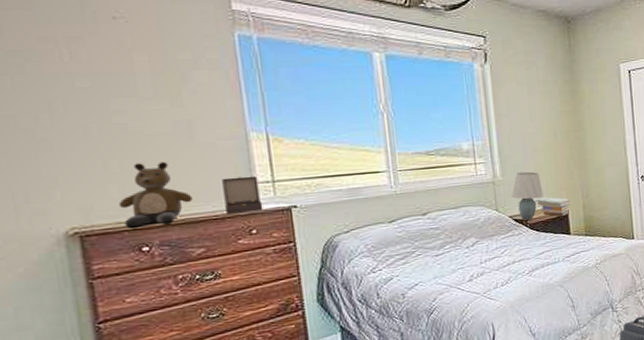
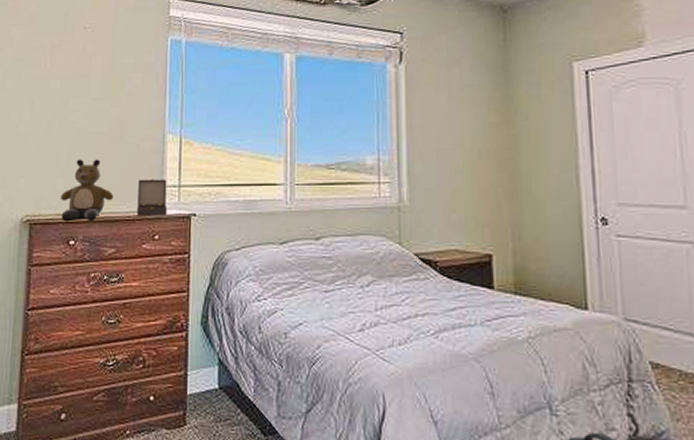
table lamp: present [511,171,543,220] -> none [418,198,460,261]
books: present [535,196,570,217] -> none [448,233,495,262]

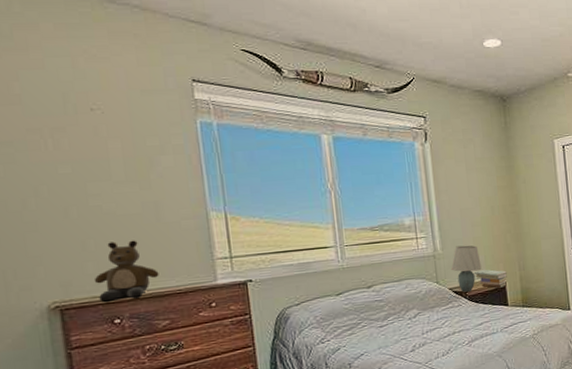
jewelry box: present [137,179,168,216] -> none [185,252,222,289]
table lamp: none [418,198,460,261] -> present [450,245,482,292]
books: none [448,233,495,262] -> present [473,269,507,289]

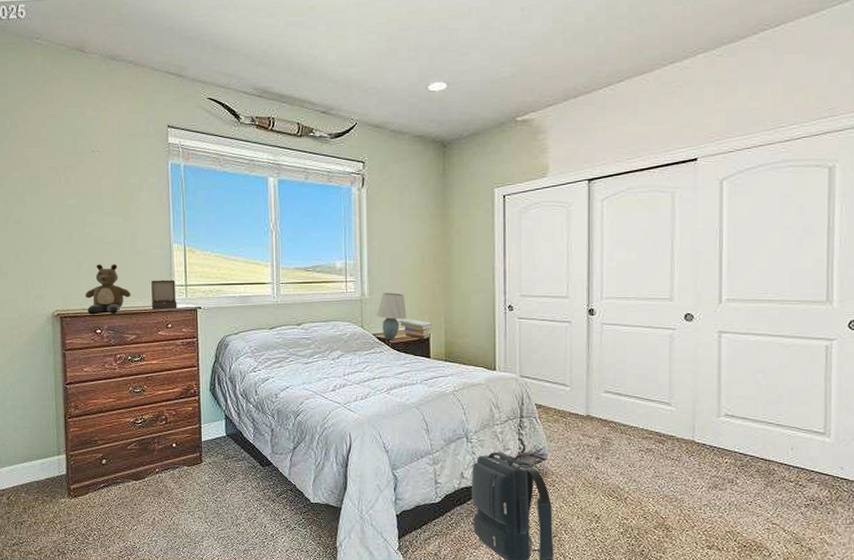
jewelry box: none [185,252,222,289] -> present [151,280,177,310]

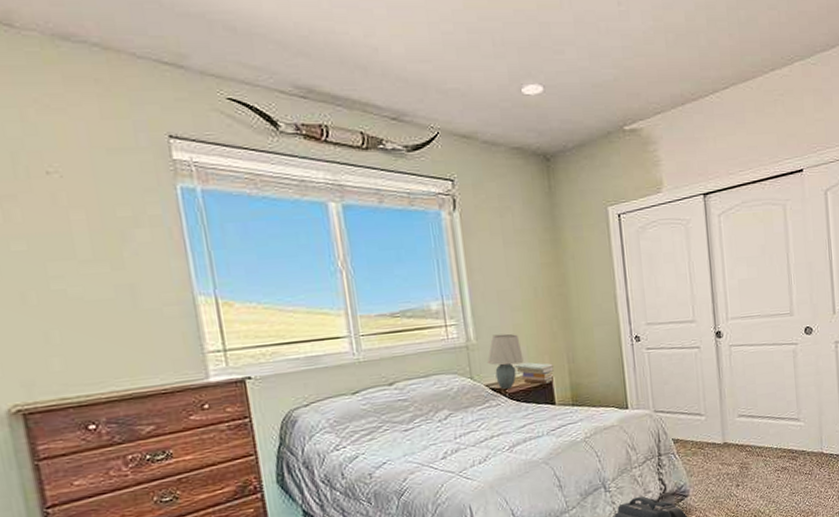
bear: present [85,264,131,315] -> none [61,330,140,406]
jewelry box: present [151,280,177,310] -> none [169,344,215,388]

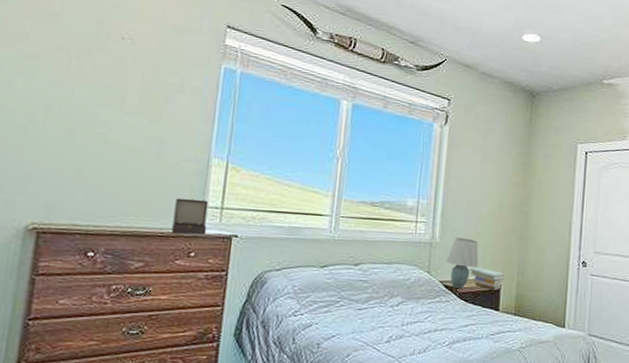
jewelry box: none [169,344,215,388] -> present [172,197,209,235]

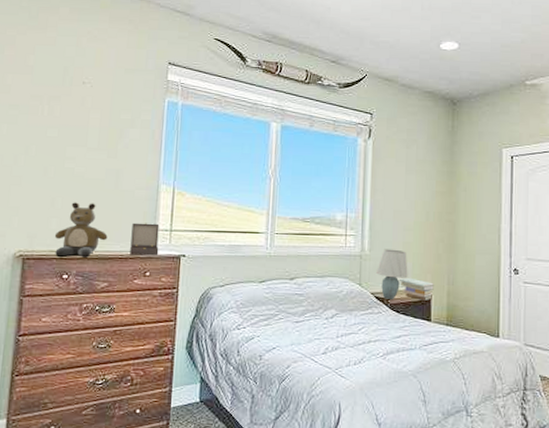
bear: none [78,171,146,235] -> present [54,202,108,259]

